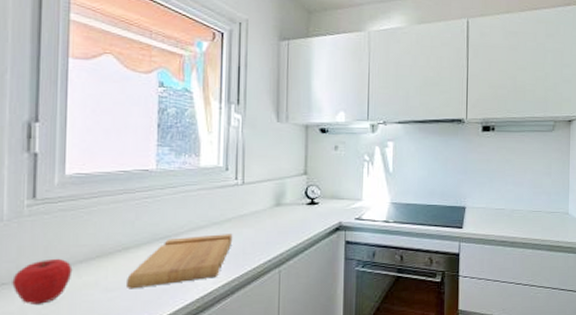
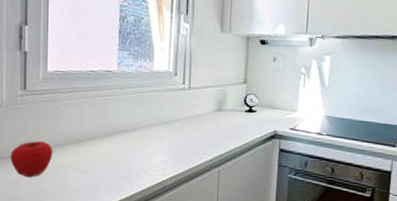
cutting board: present [127,234,233,289] -> none [94,132,180,173]

